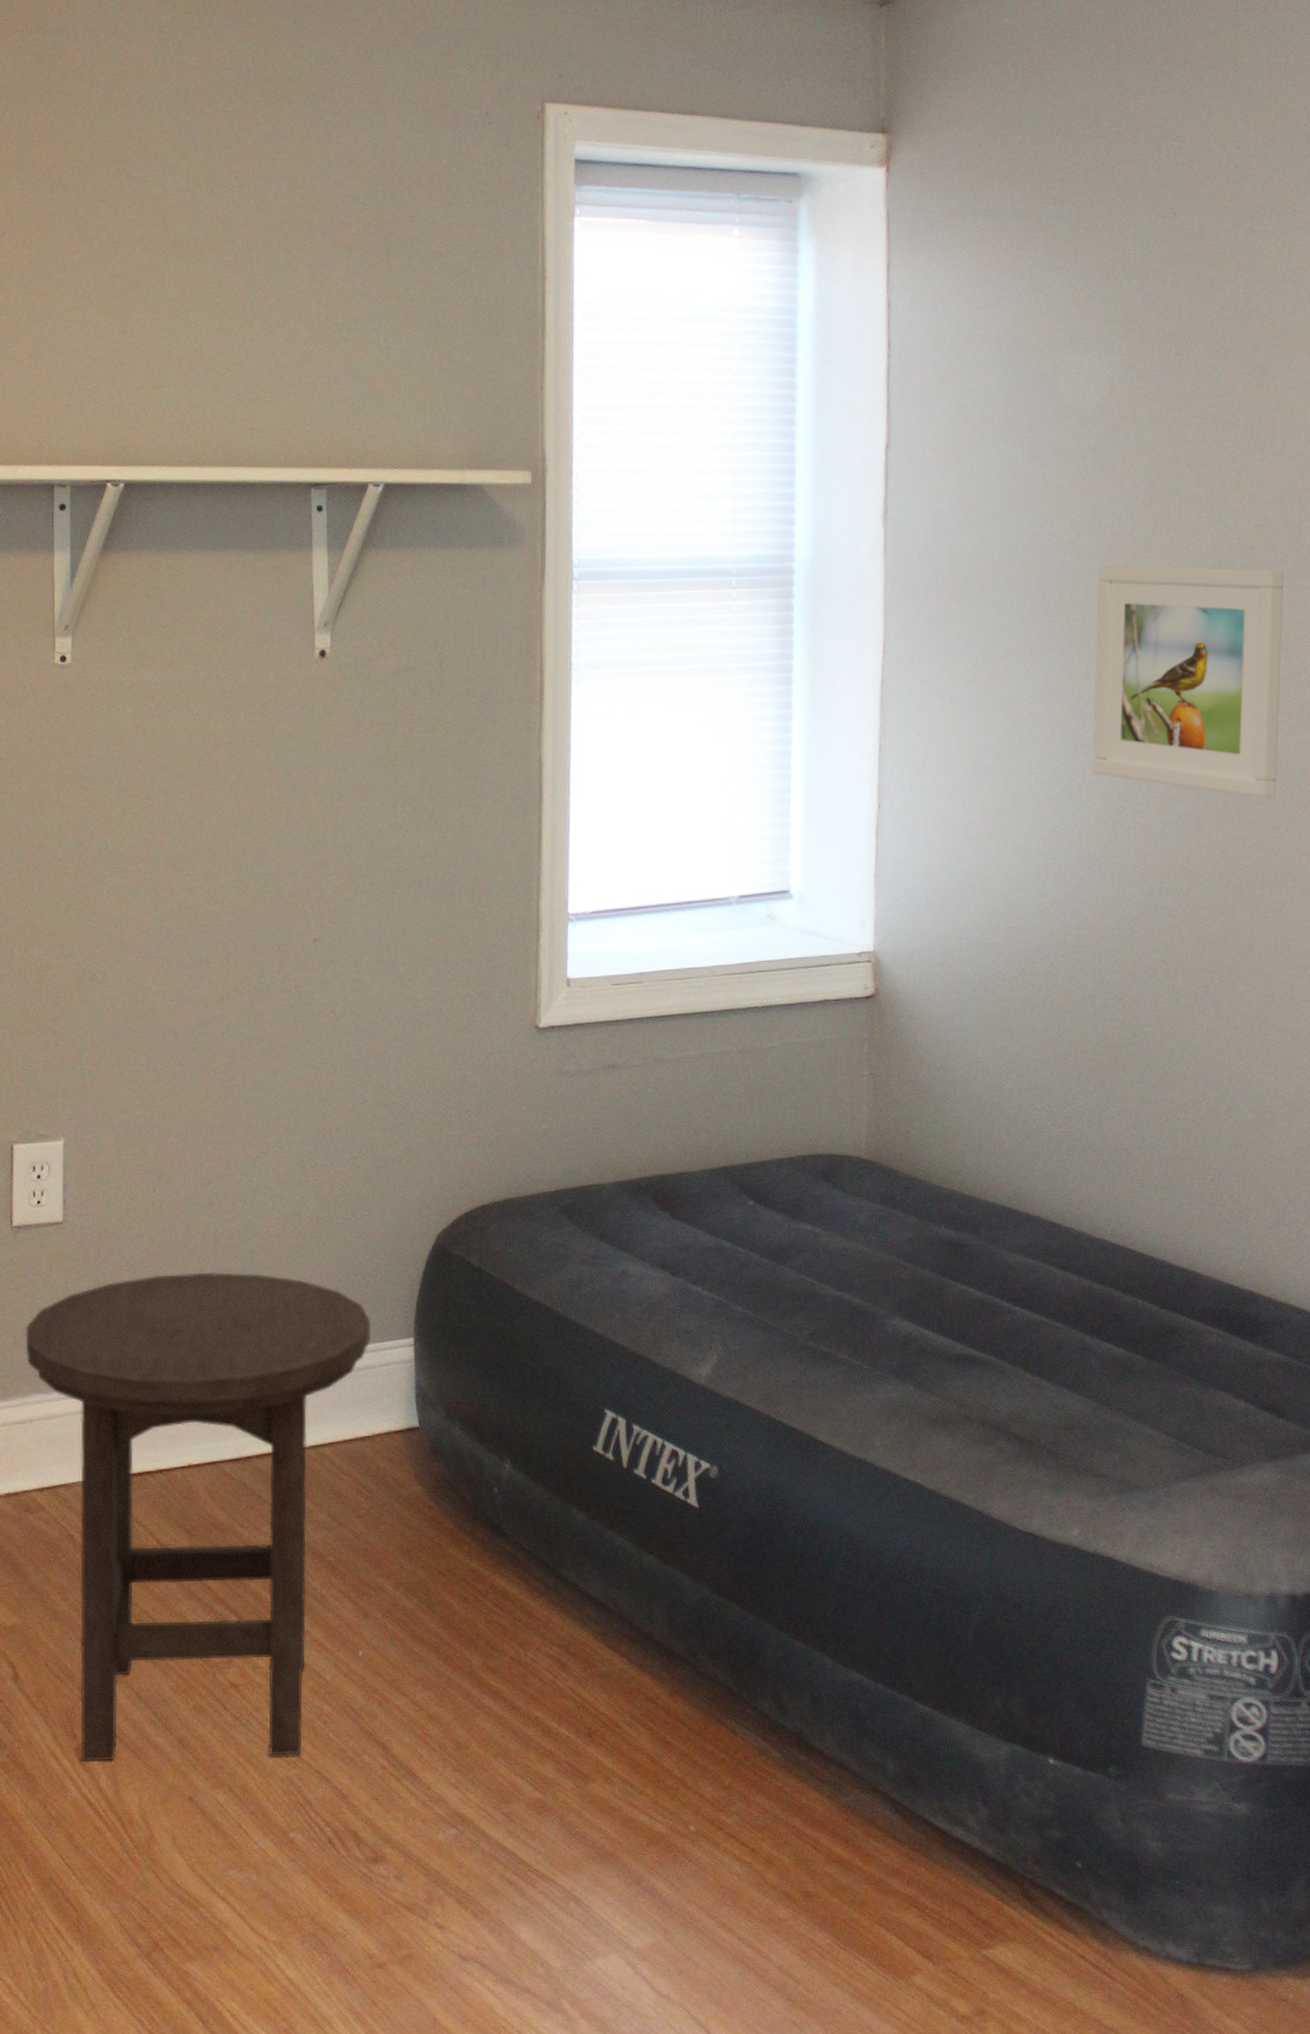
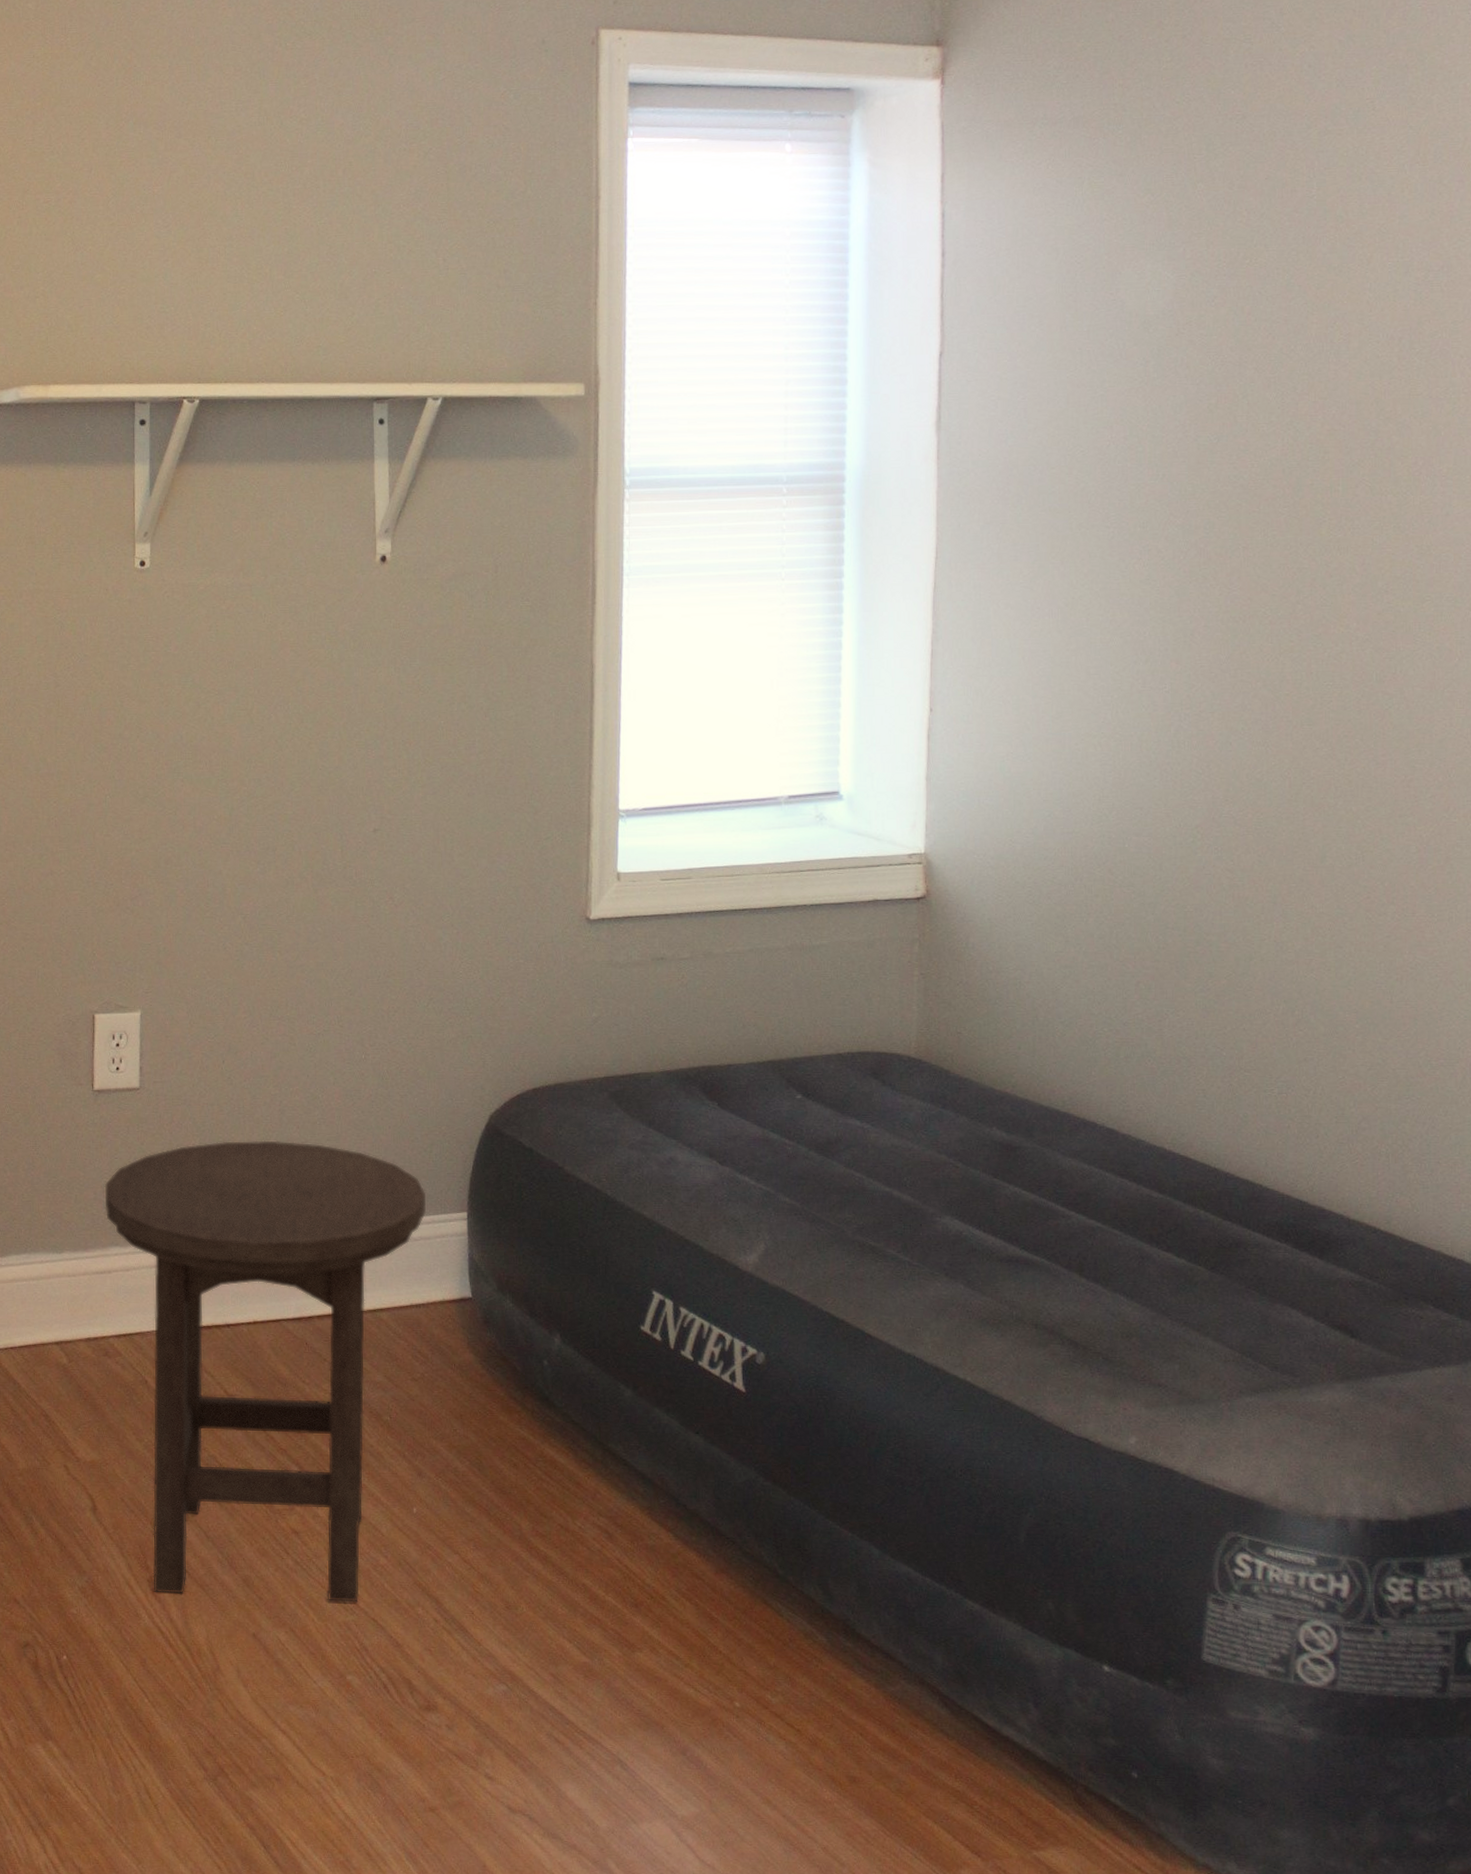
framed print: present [1093,564,1284,798] -> none [1154,470,1360,707]

